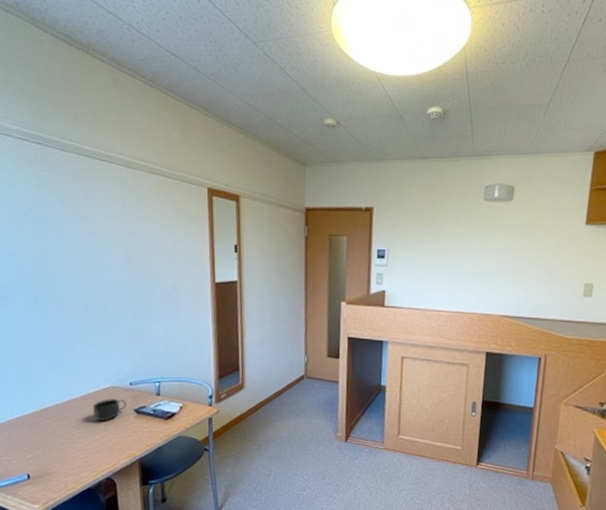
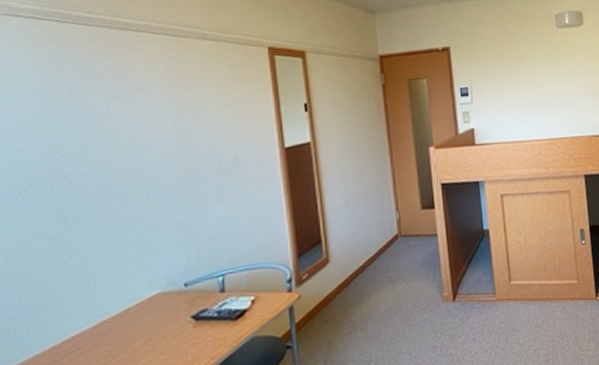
mug: present [92,399,126,421] -> none [134,306,181,341]

